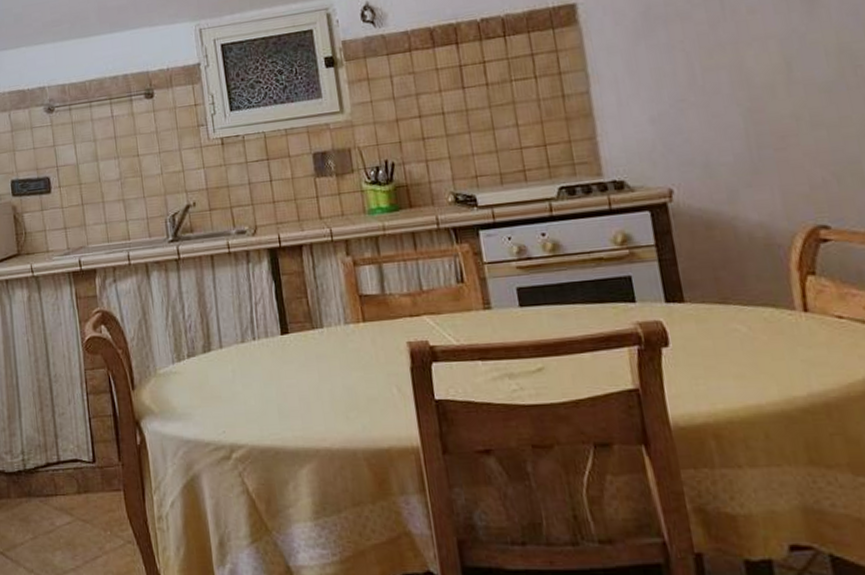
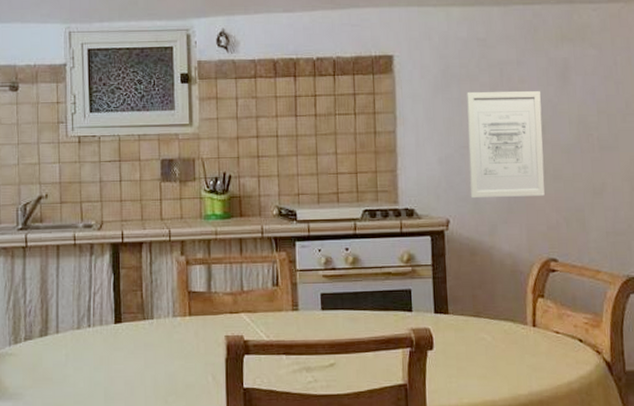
wall art: none [676,21,801,160] -> present [465,91,545,197]

